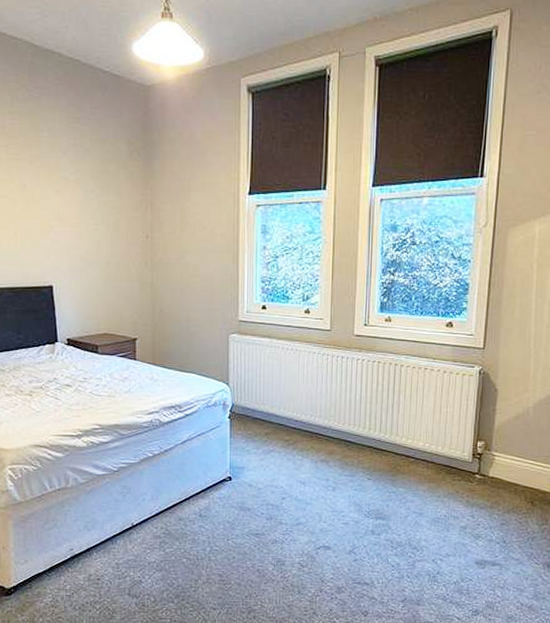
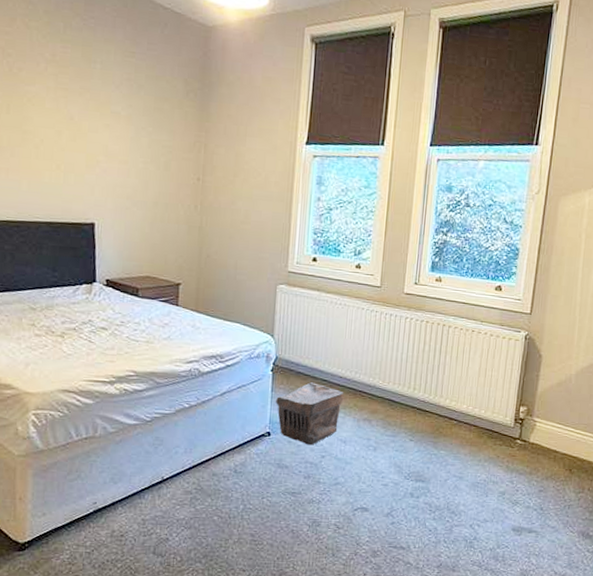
pouch: none [235,427,301,488] -> present [276,382,344,445]

